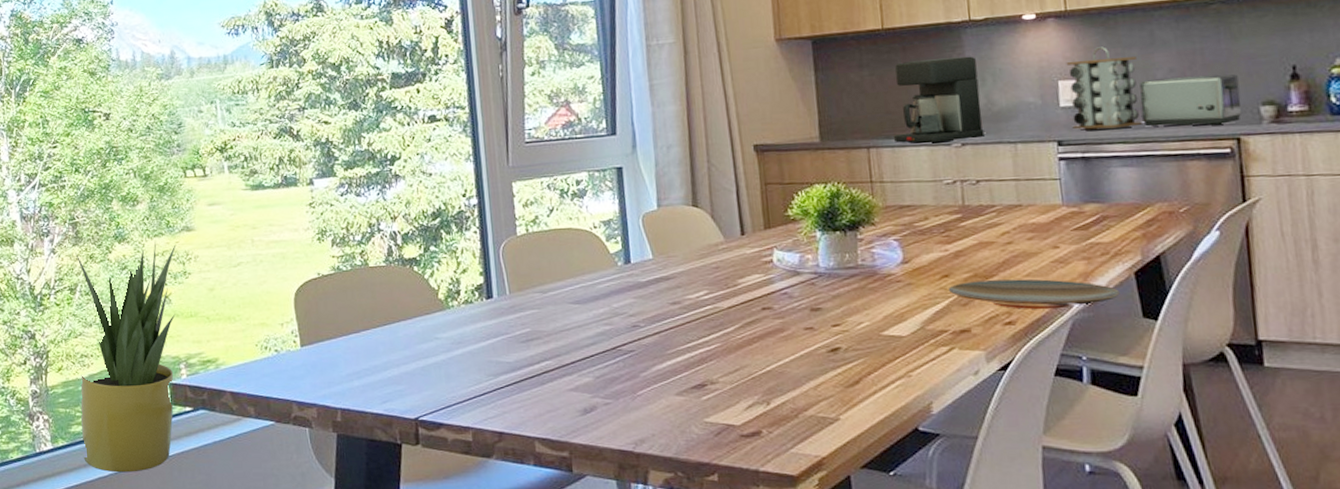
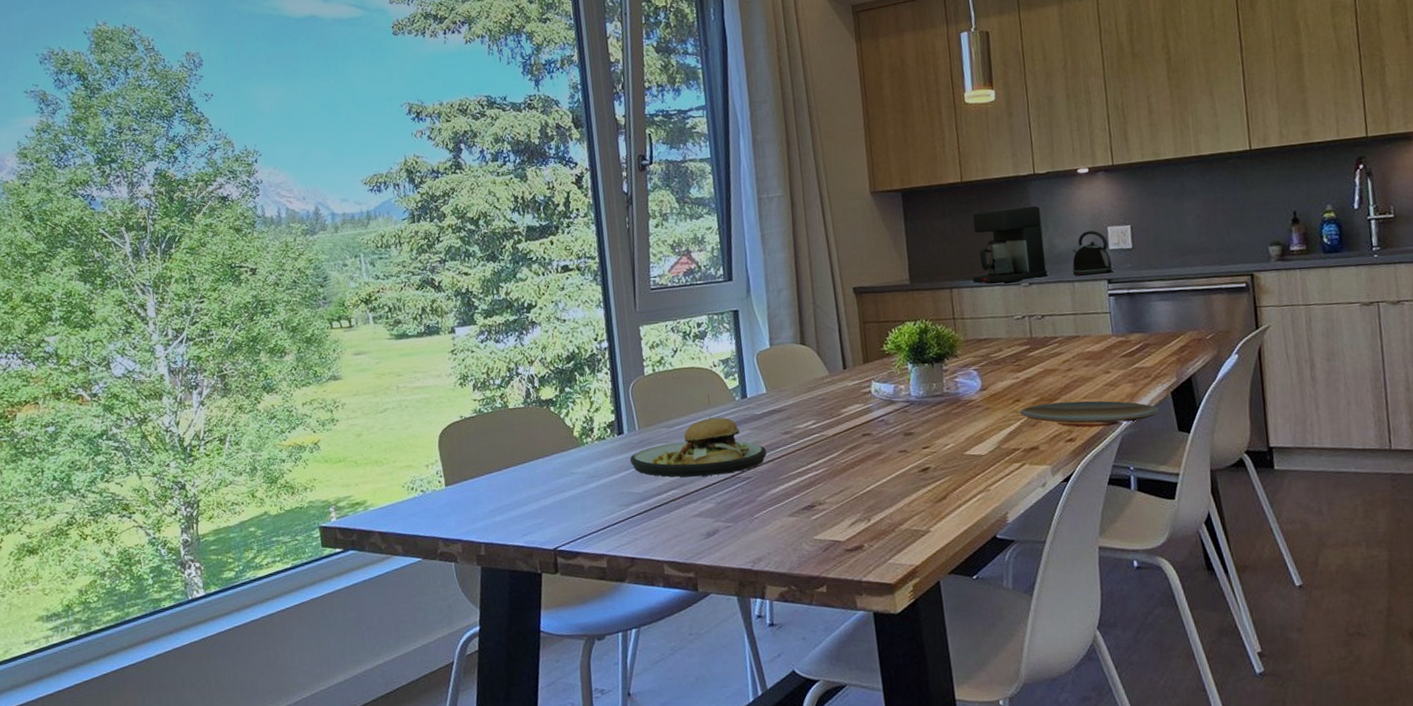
planter: present [75,241,176,473] -> none [224,390,324,615]
plate: none [499,257,652,348] -> present [629,393,766,477]
kettle: none [1014,85,1065,137] -> present [1072,230,1113,276]
spice rack: present [1066,47,1143,131] -> none [1113,196,1176,270]
toaster: present [1139,74,1241,127] -> none [1173,219,1254,266]

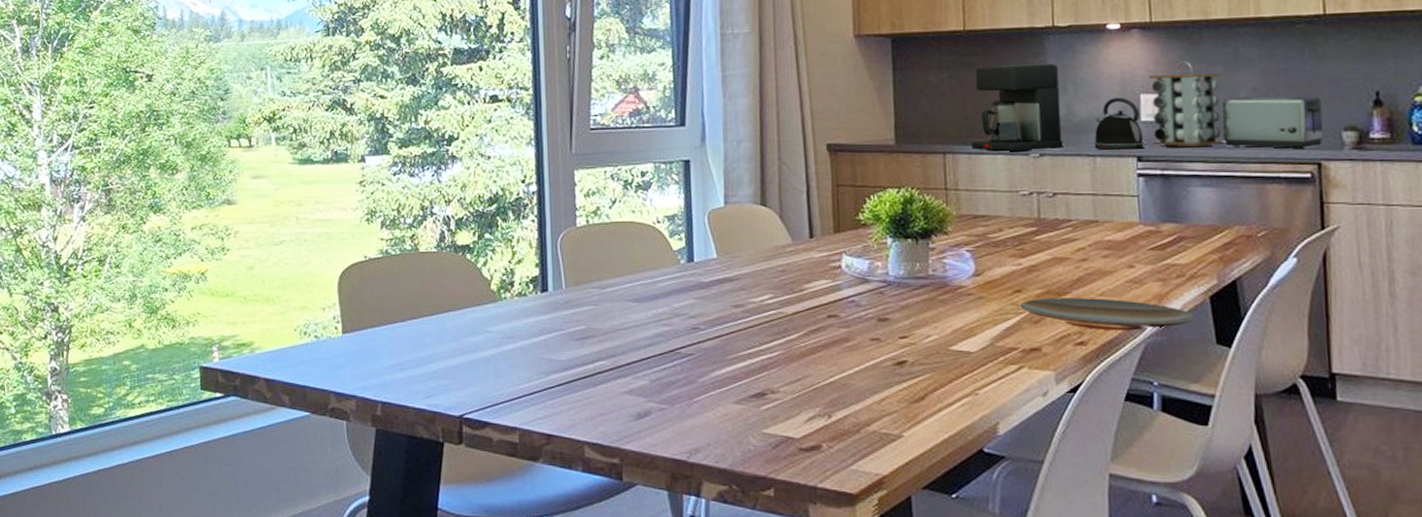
plate: present [629,393,766,477] -> none [553,253,712,348]
spice rack: none [1113,196,1176,270] -> present [1149,61,1224,148]
toaster: none [1173,219,1254,266] -> present [1222,96,1324,148]

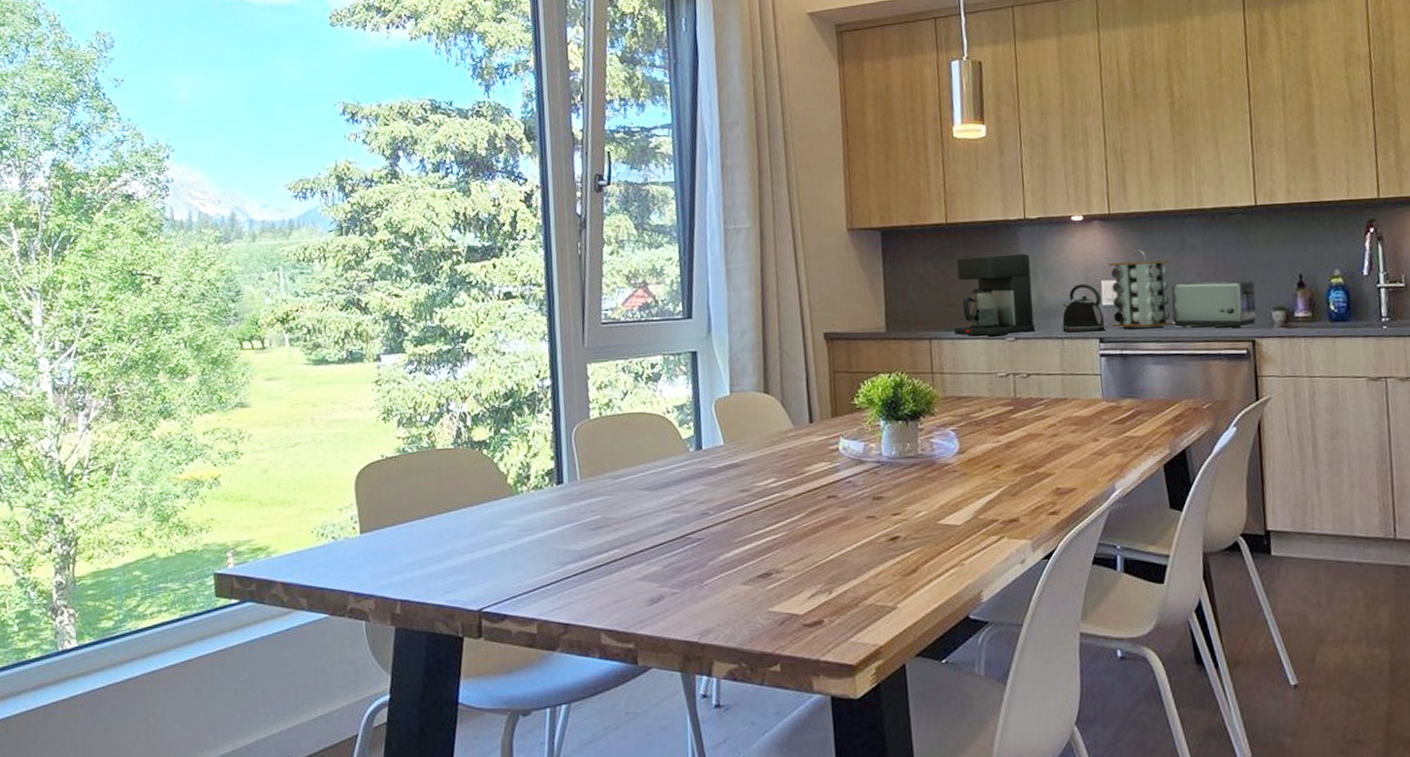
plate: present [1019,298,1194,331] -> none [999,470,1151,500]

